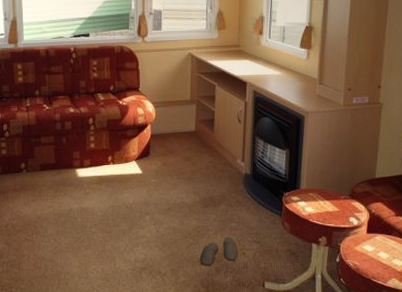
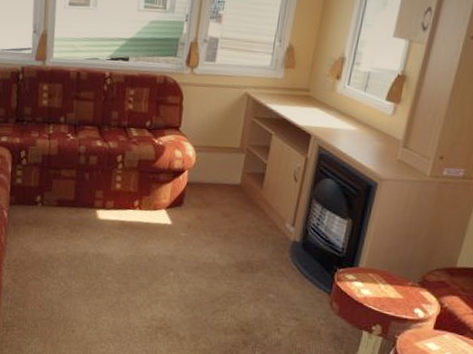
slippers: present [200,236,238,266] -> none [226,308,272,338]

